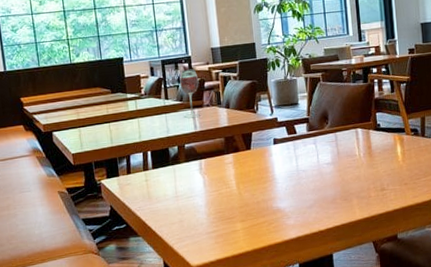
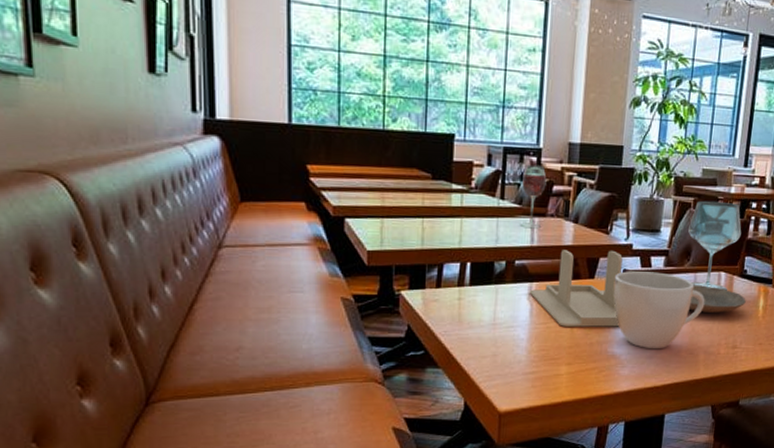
napkin holder: none [201,125,279,192] -> present [530,250,623,327]
cup: none [267,136,349,201] -> present [613,271,705,349]
wine glass: none [322,71,369,144] -> present [688,200,742,291]
plate: none [335,142,385,164] -> present [688,285,746,313]

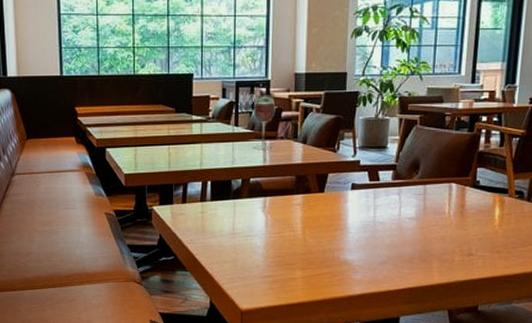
napkin holder: present [530,250,623,327] -> none [264,166,351,236]
cup: present [613,271,705,349] -> none [343,185,436,256]
wine glass: present [688,200,742,291] -> none [416,117,472,201]
plate: present [688,285,746,313] -> none [419,196,480,222]

